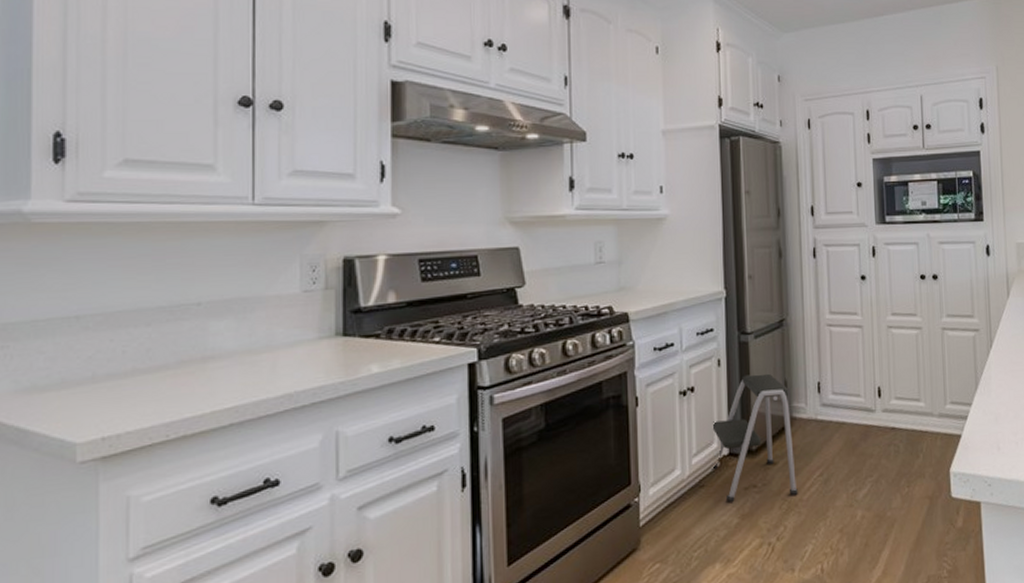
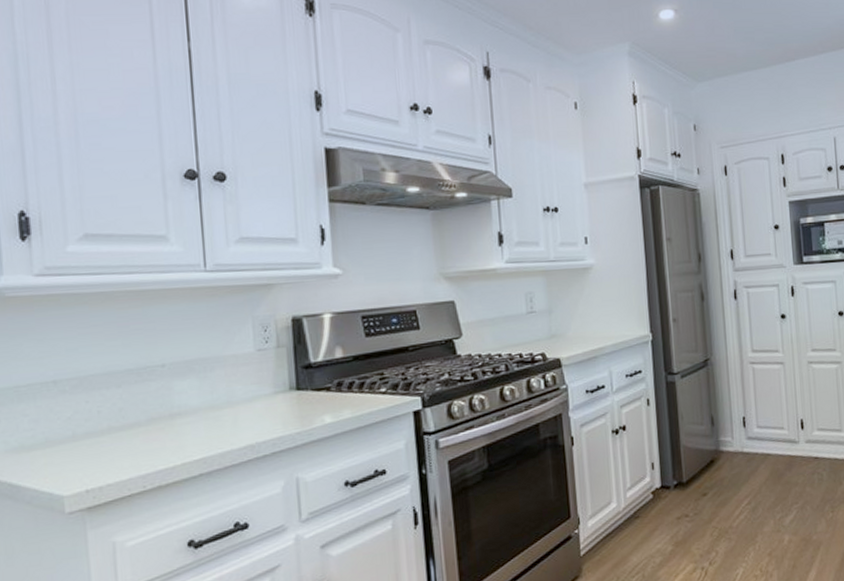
step stool: present [711,373,798,502] -> none [644,410,728,531]

